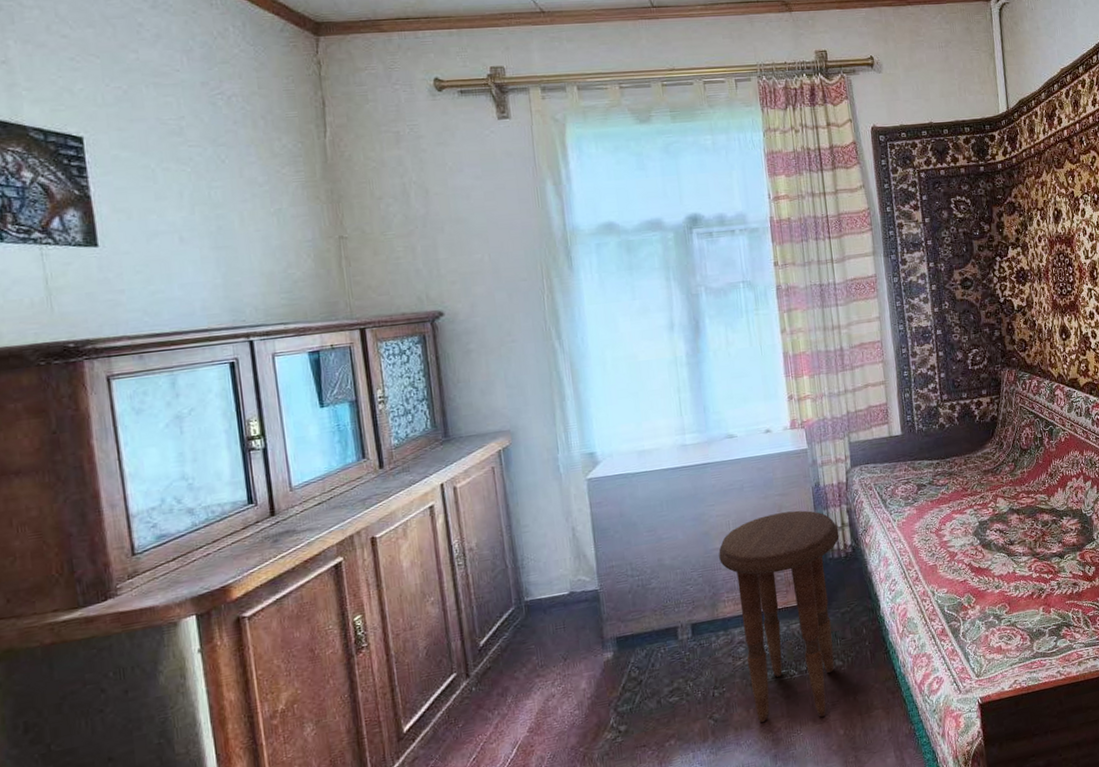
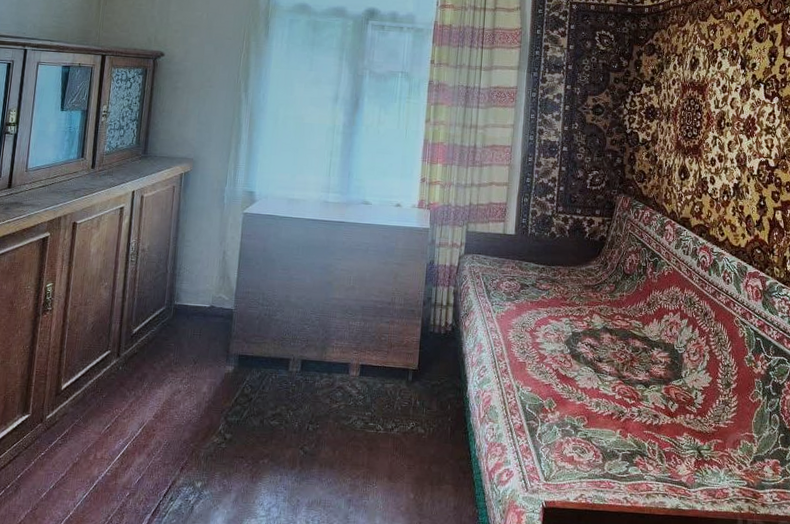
side table: present [718,510,840,723] -> none [336,279,443,476]

